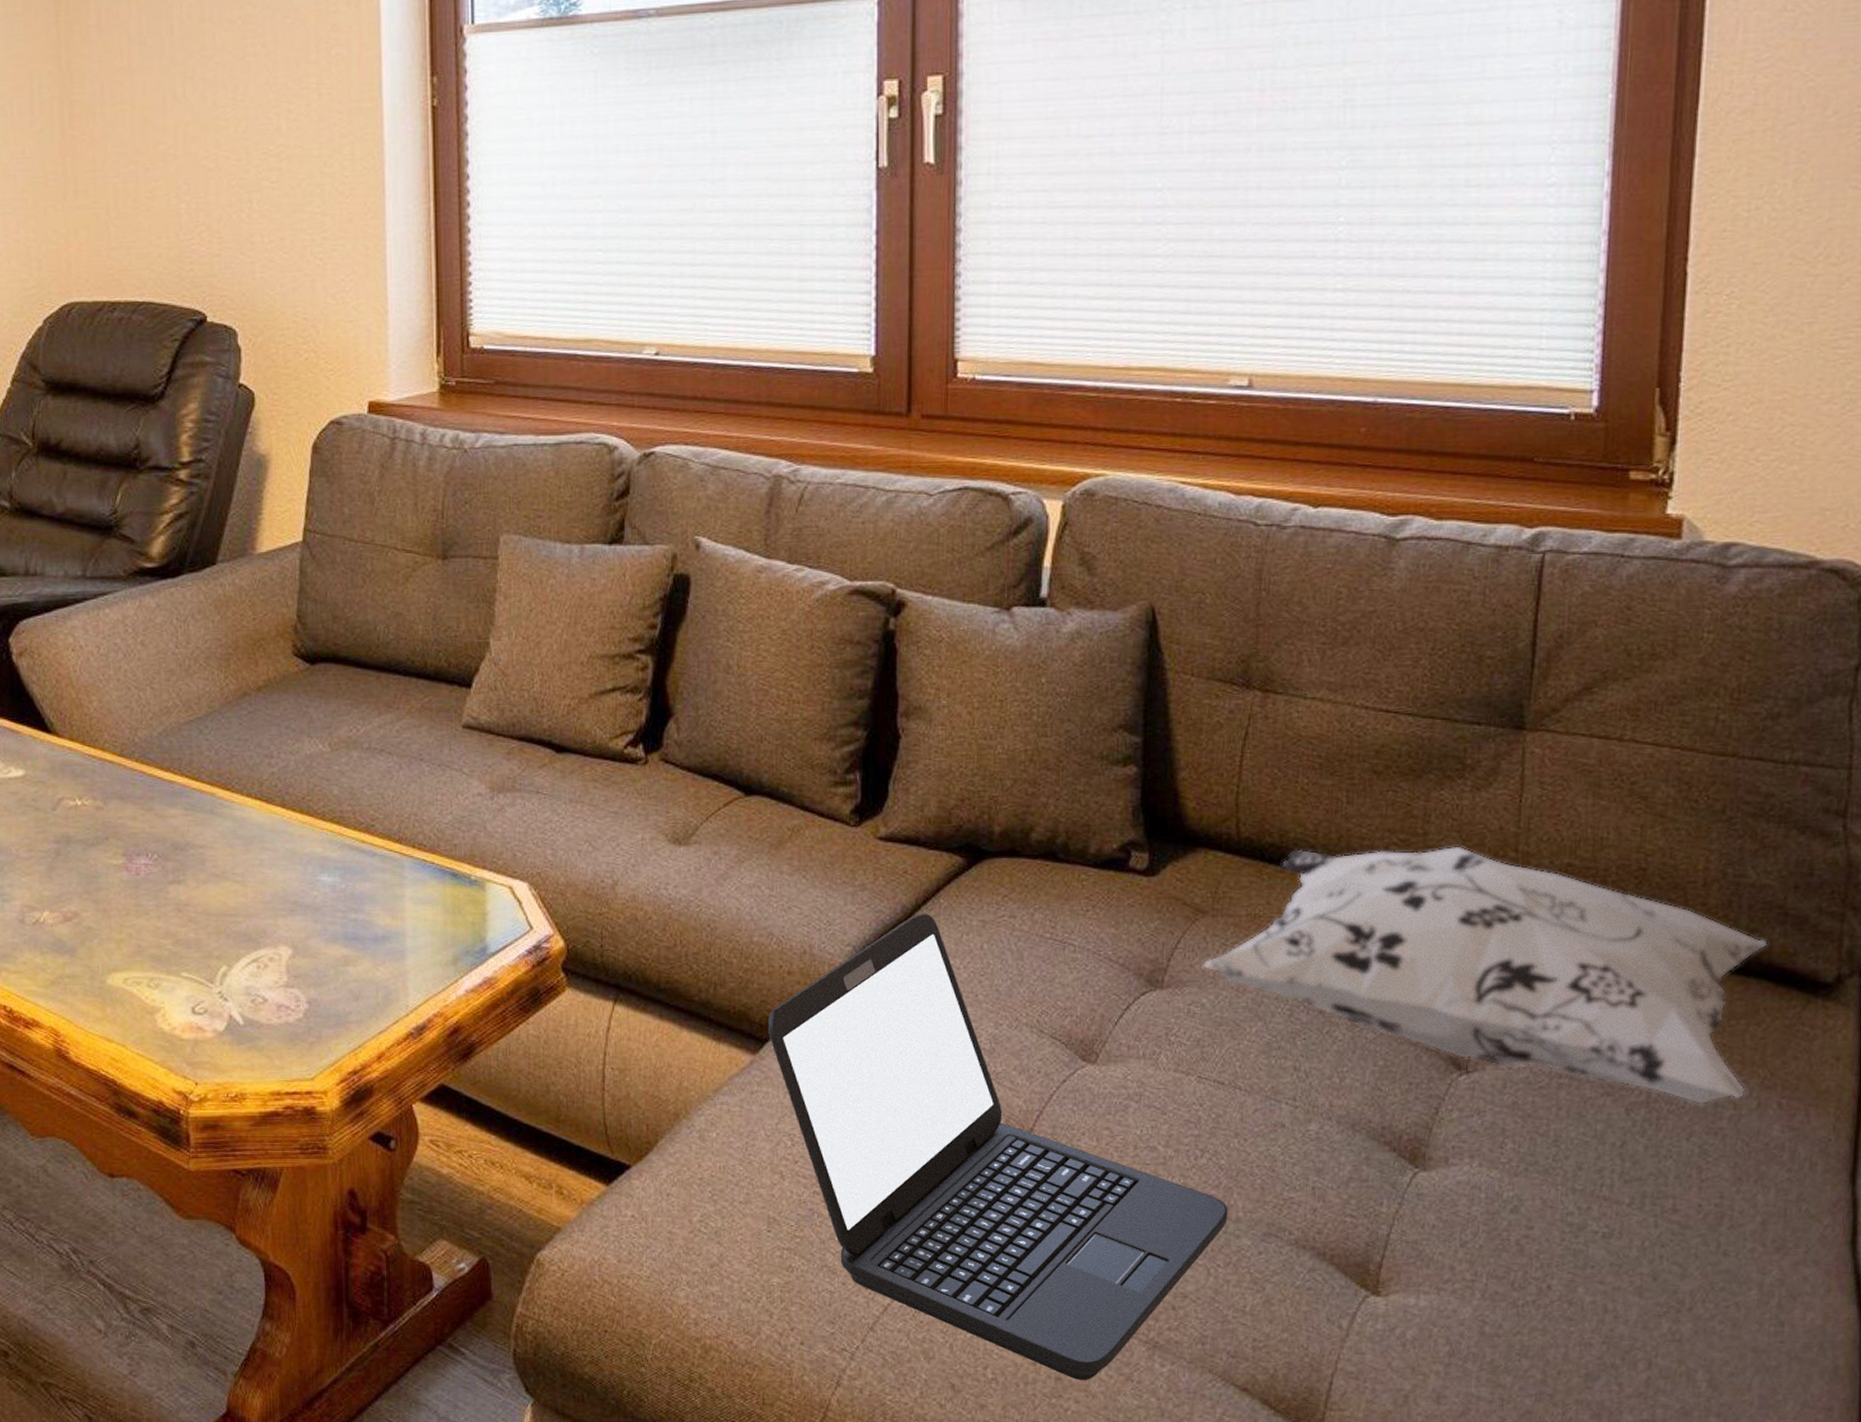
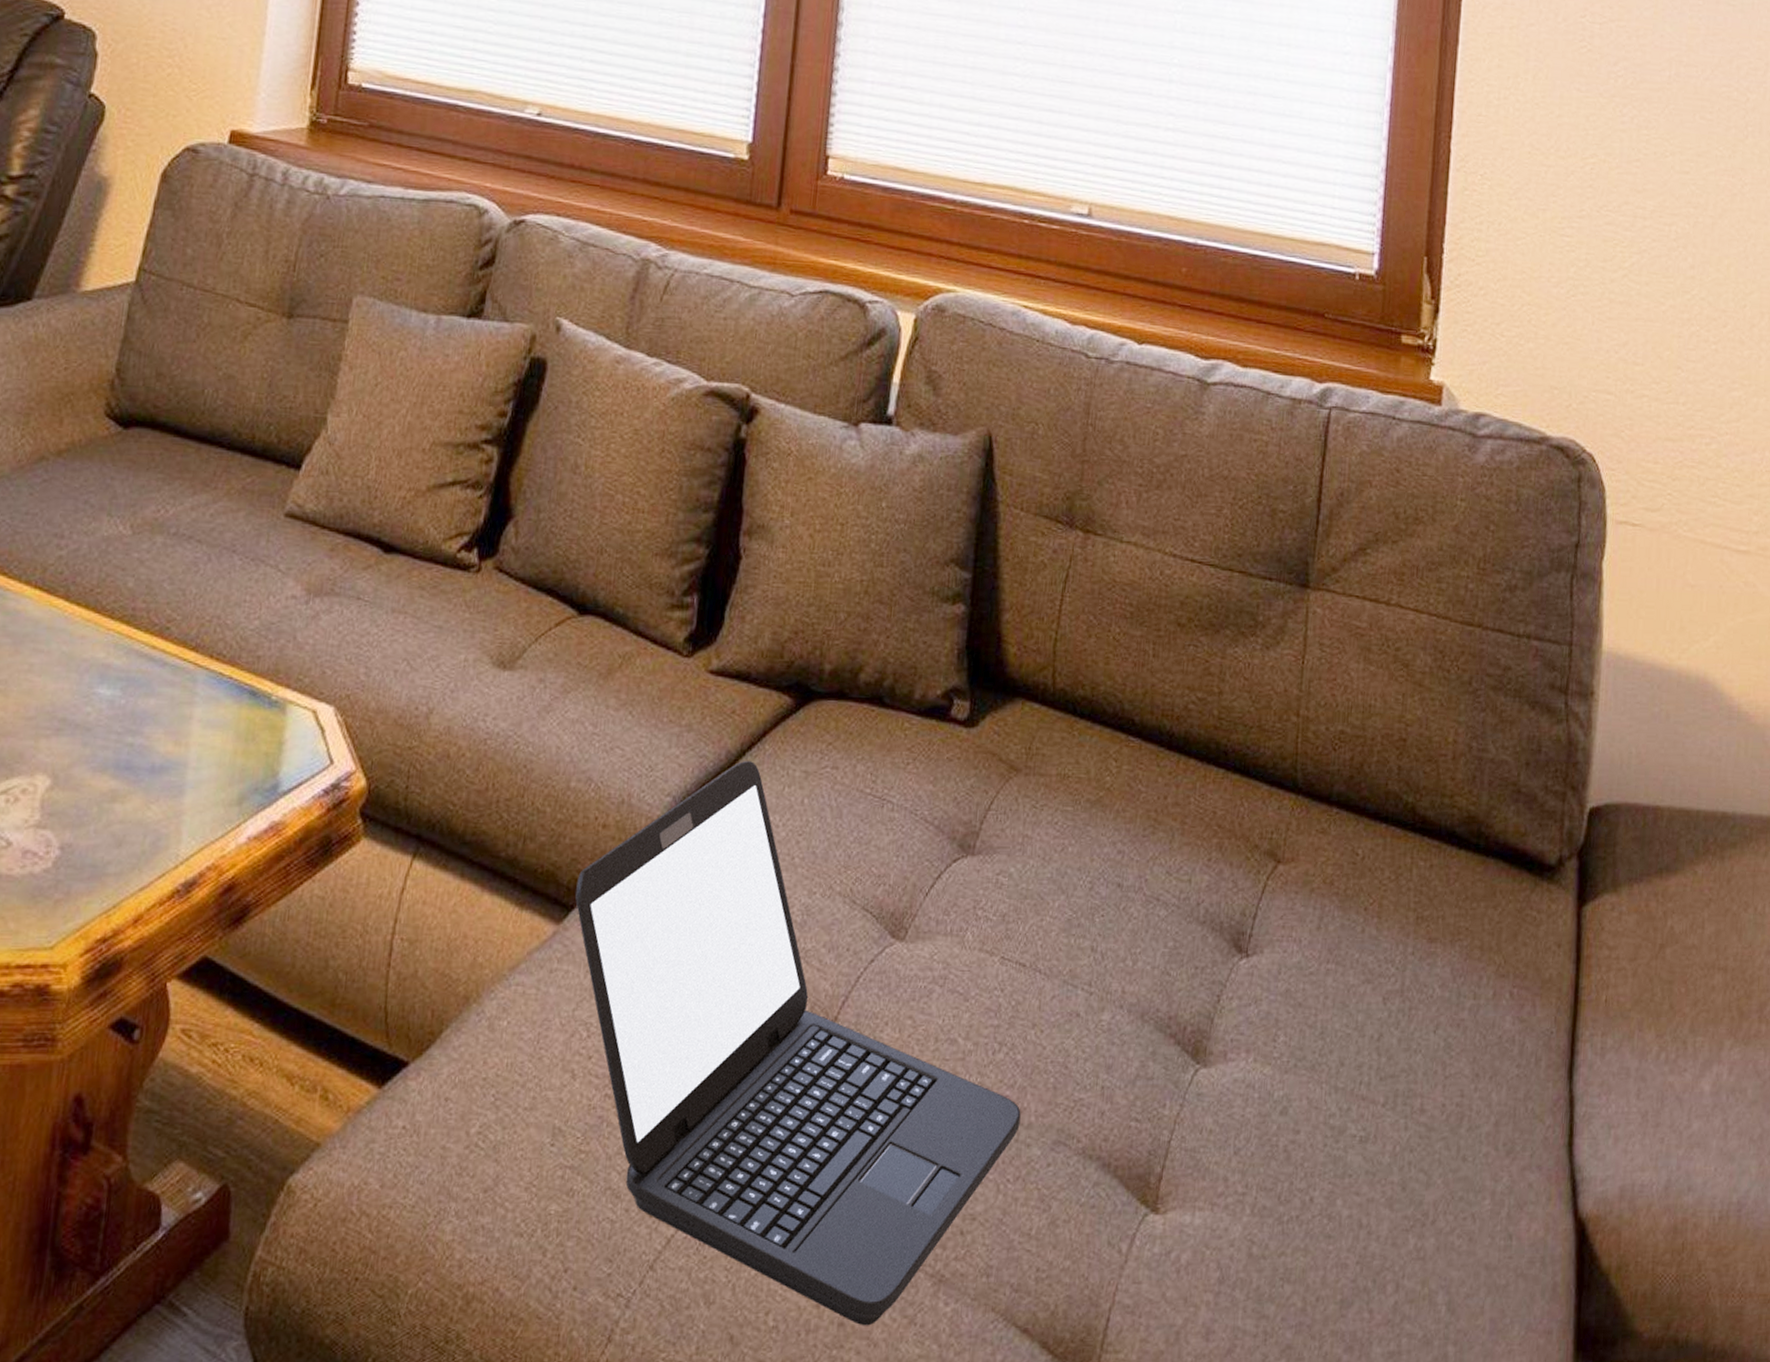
decorative pillow: present [1201,846,1768,1105] -> none [1012,703,1504,994]

